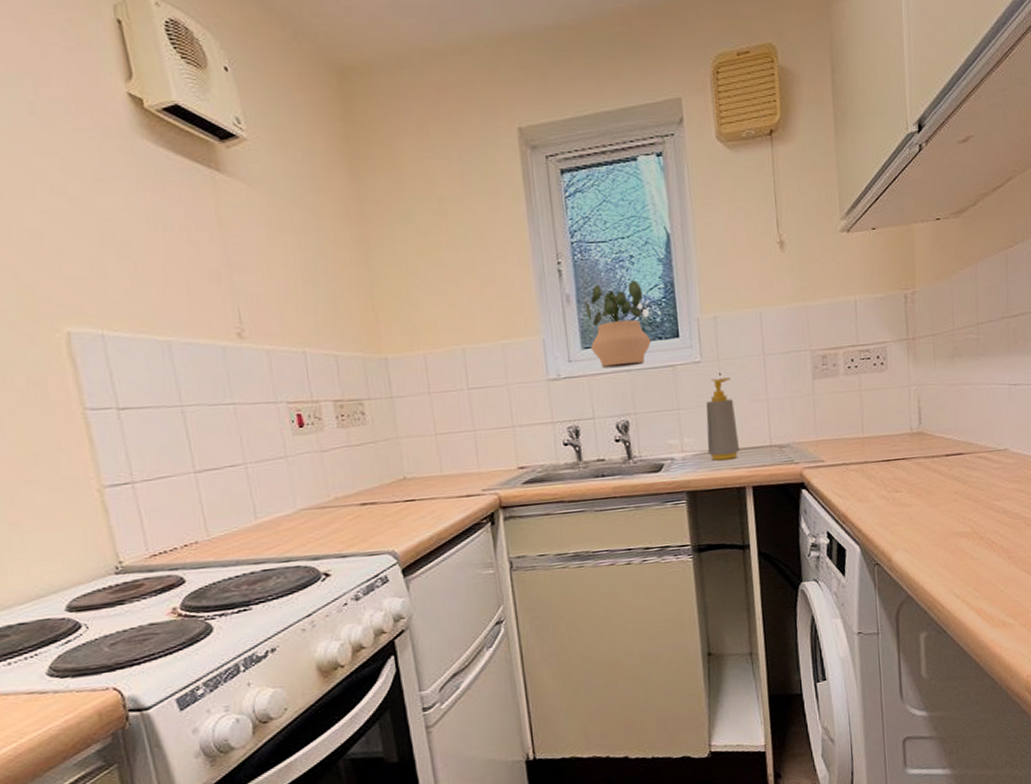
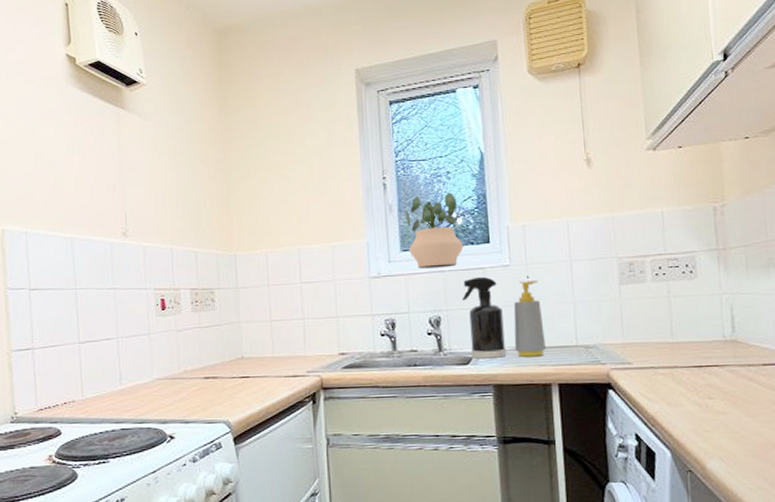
spray bottle: none [651,375,700,465] -> present [462,276,507,359]

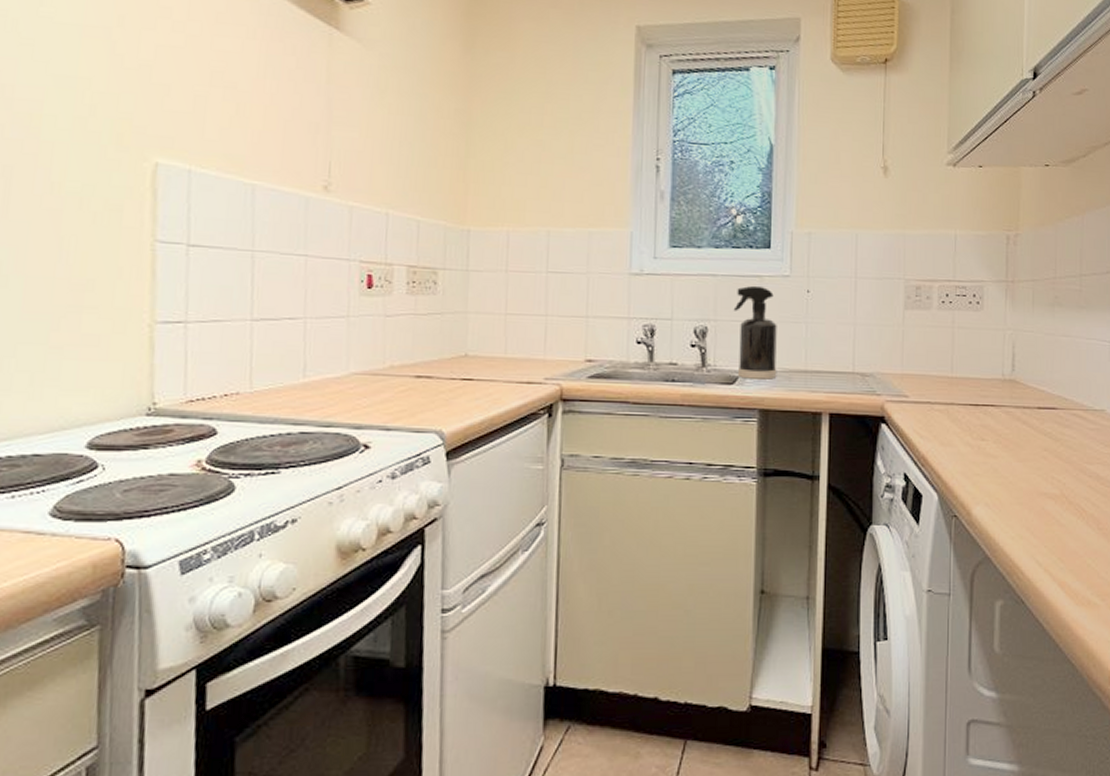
potted plant: present [405,193,464,269] -> none [678,185,741,272]
soap bottle: present [513,280,546,357] -> none [786,295,820,381]

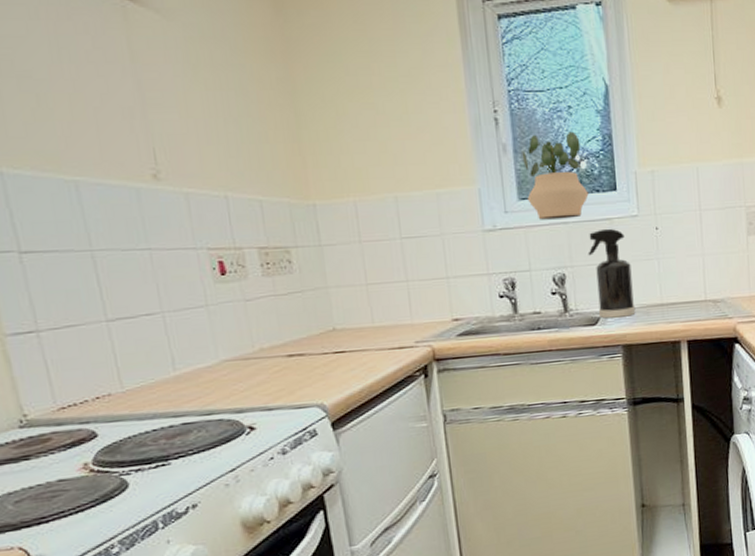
potted plant: none [678,185,741,272] -> present [522,131,589,220]

